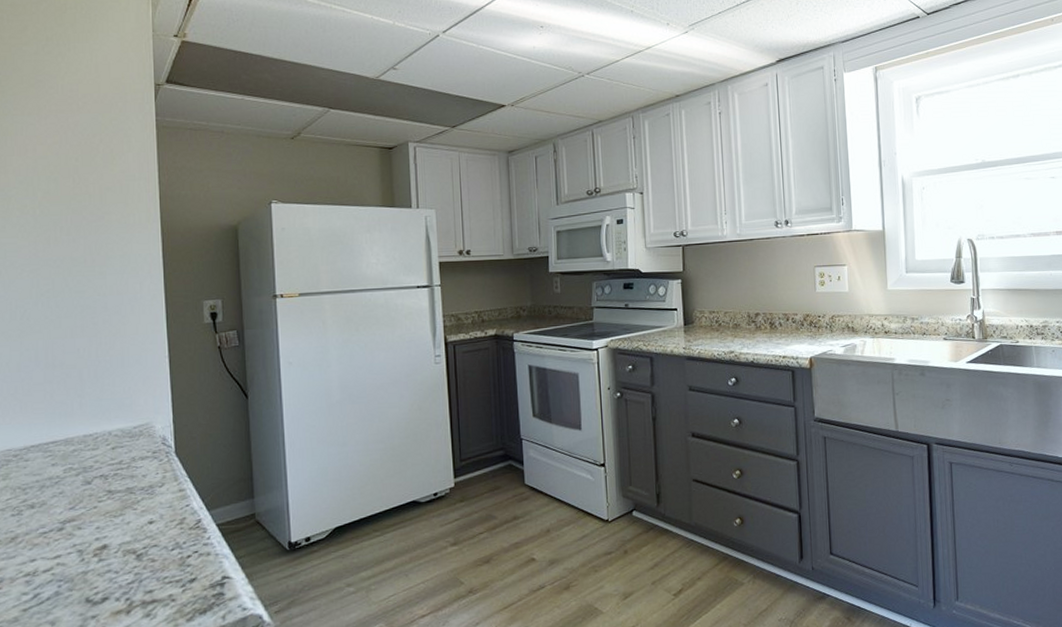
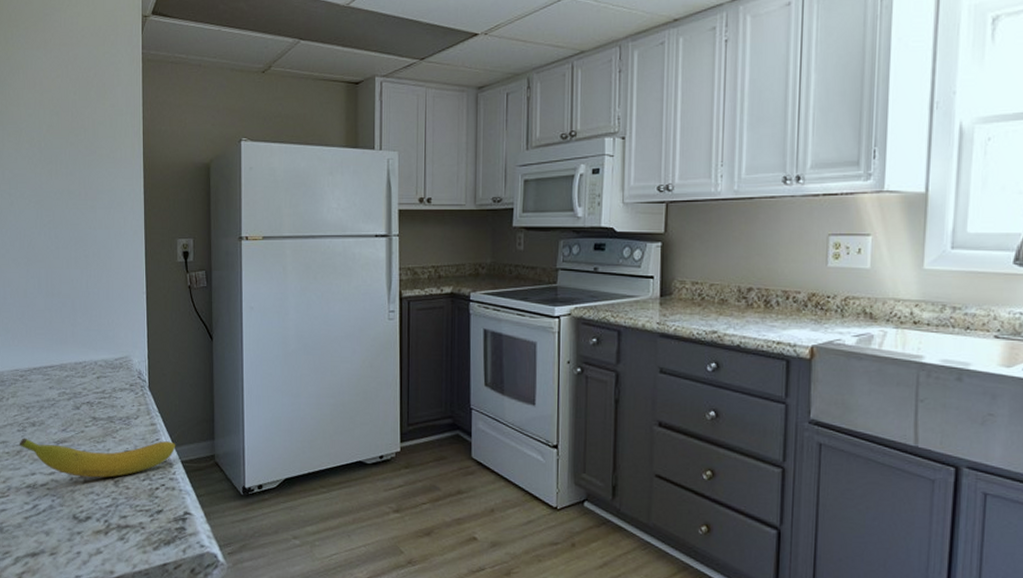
banana: none [13,505,210,556] -> present [19,438,176,478]

